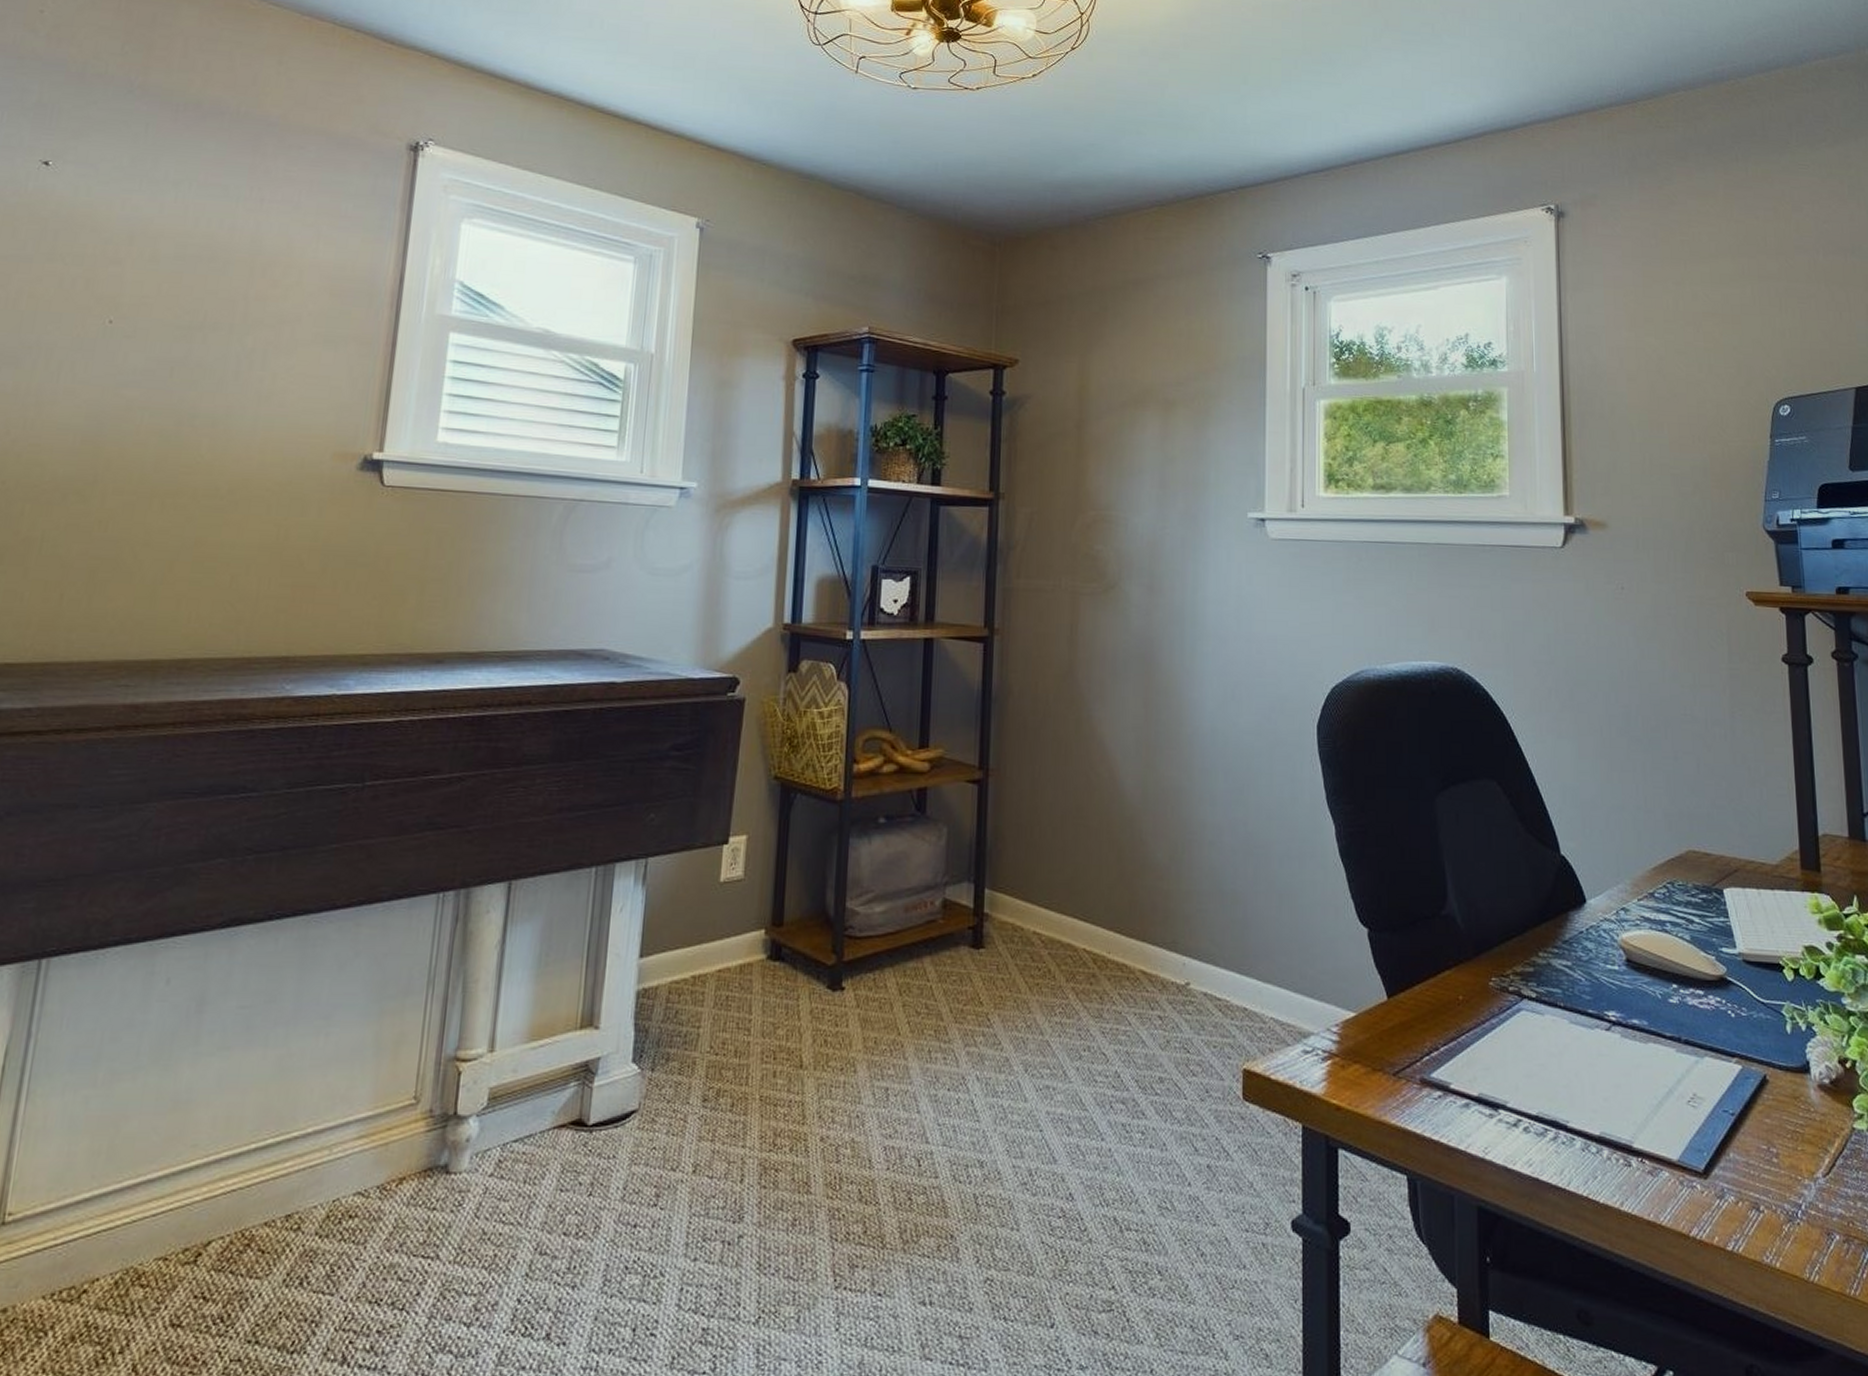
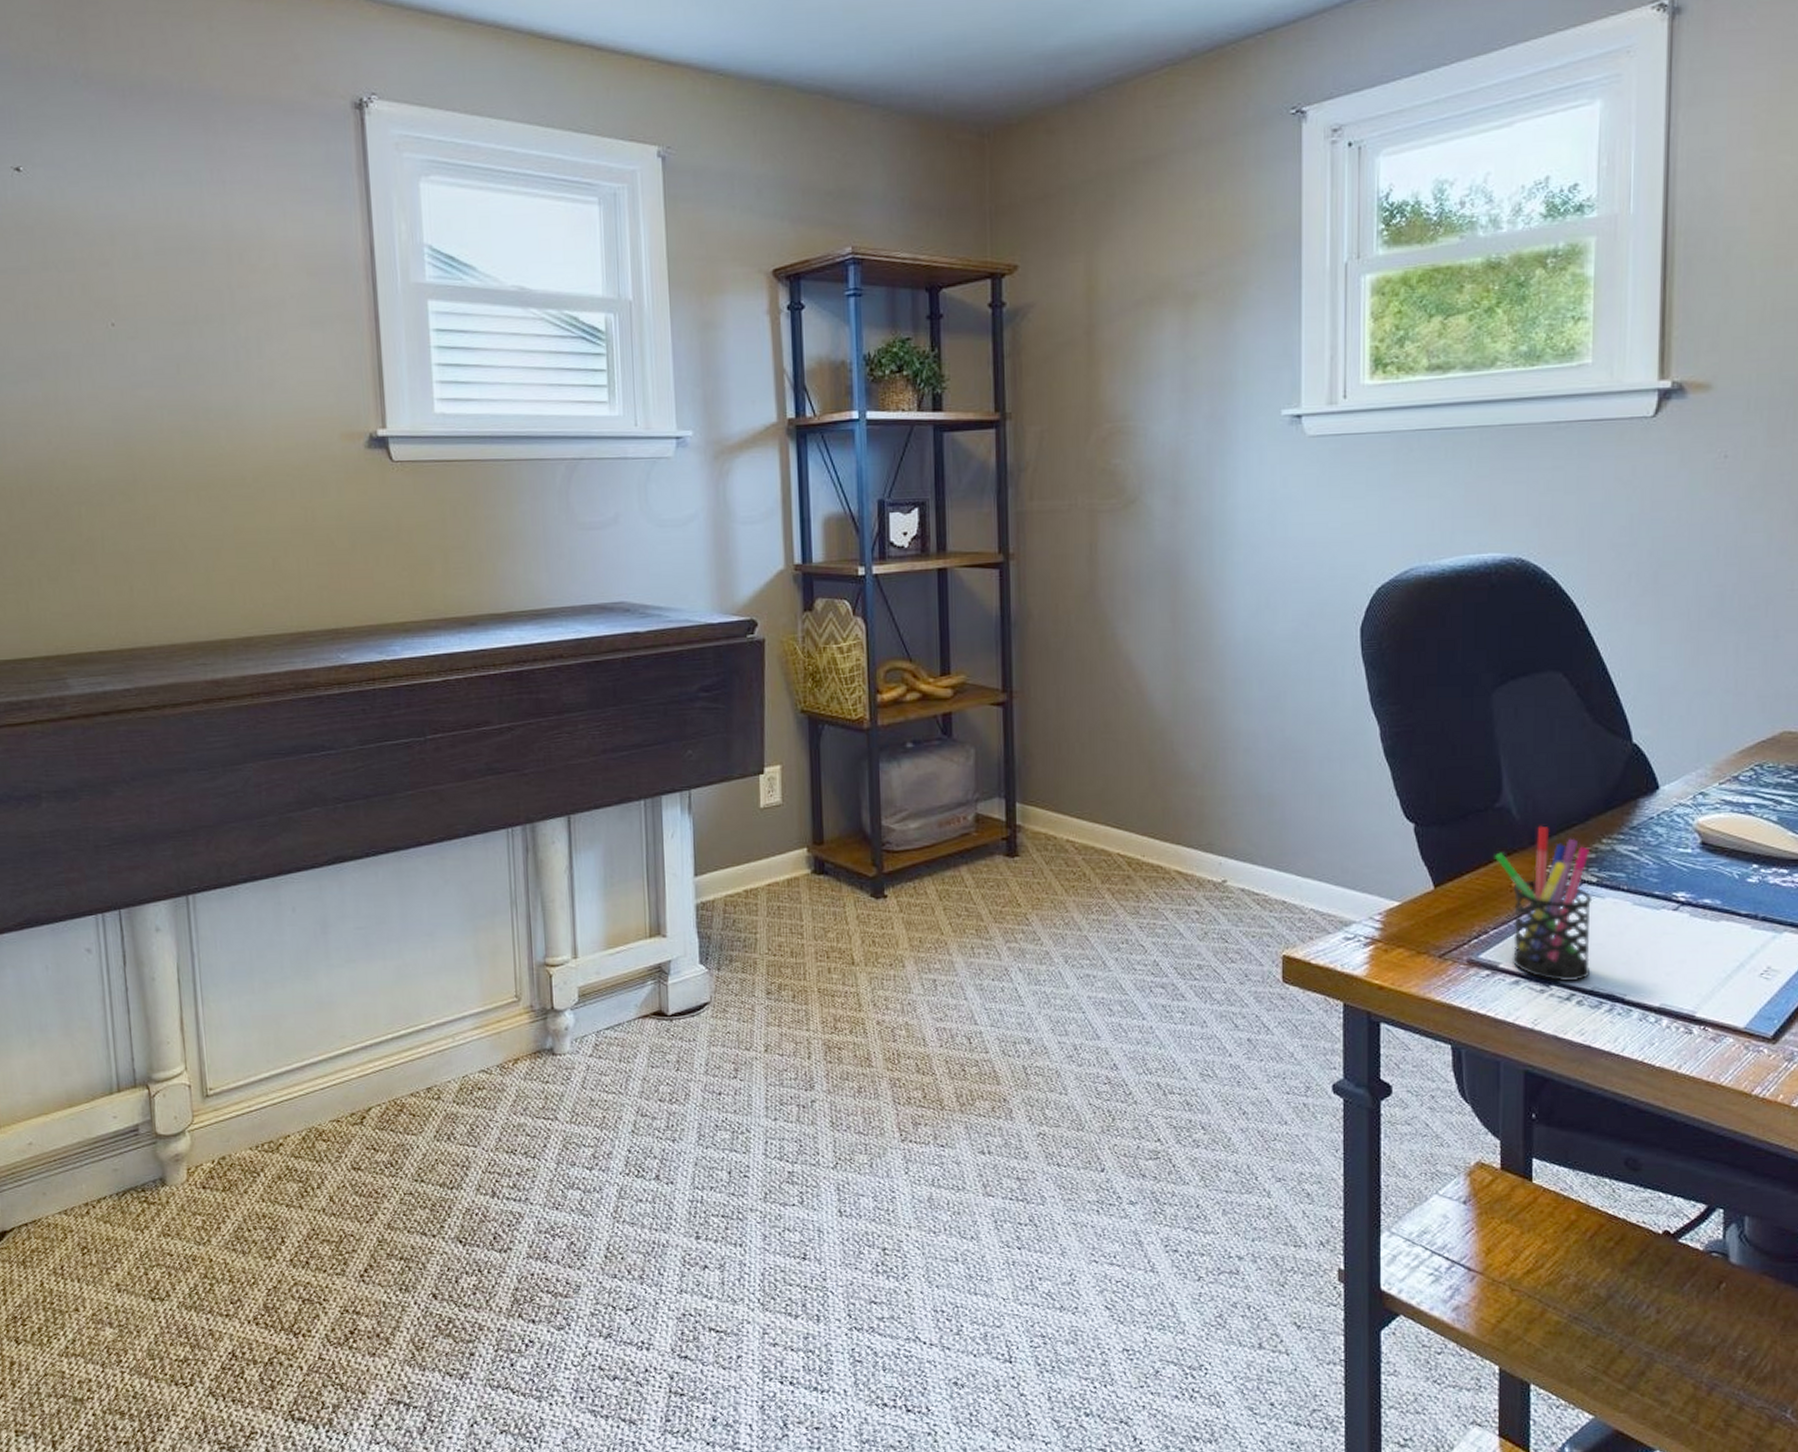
pen holder: none [1442,936,1535,1106] -> present [1494,825,1593,982]

